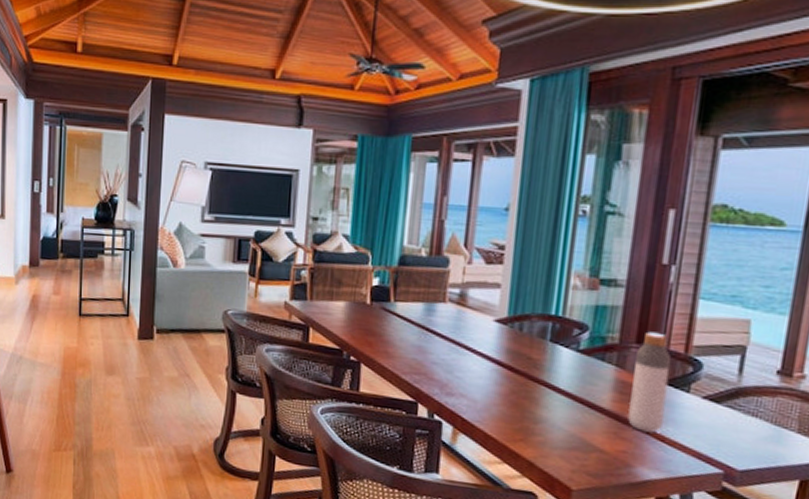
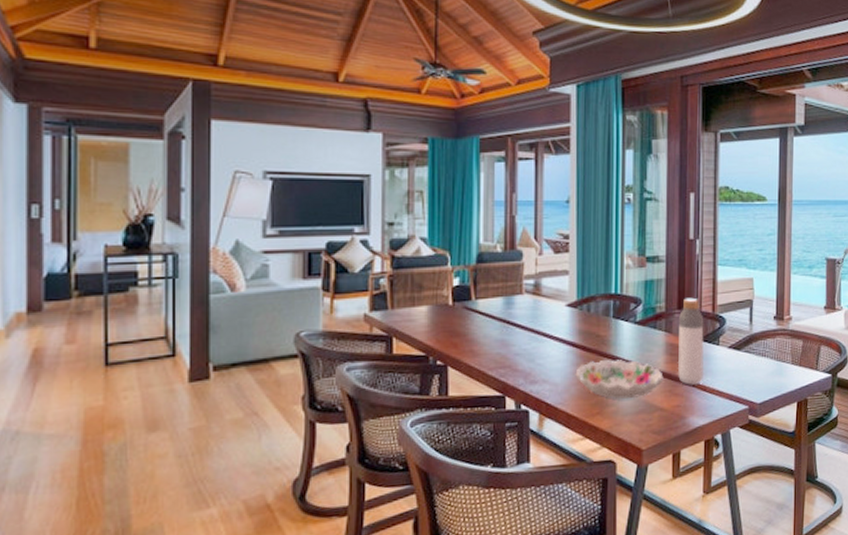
decorative bowl: none [498,384,608,433] -> present [575,359,664,400]

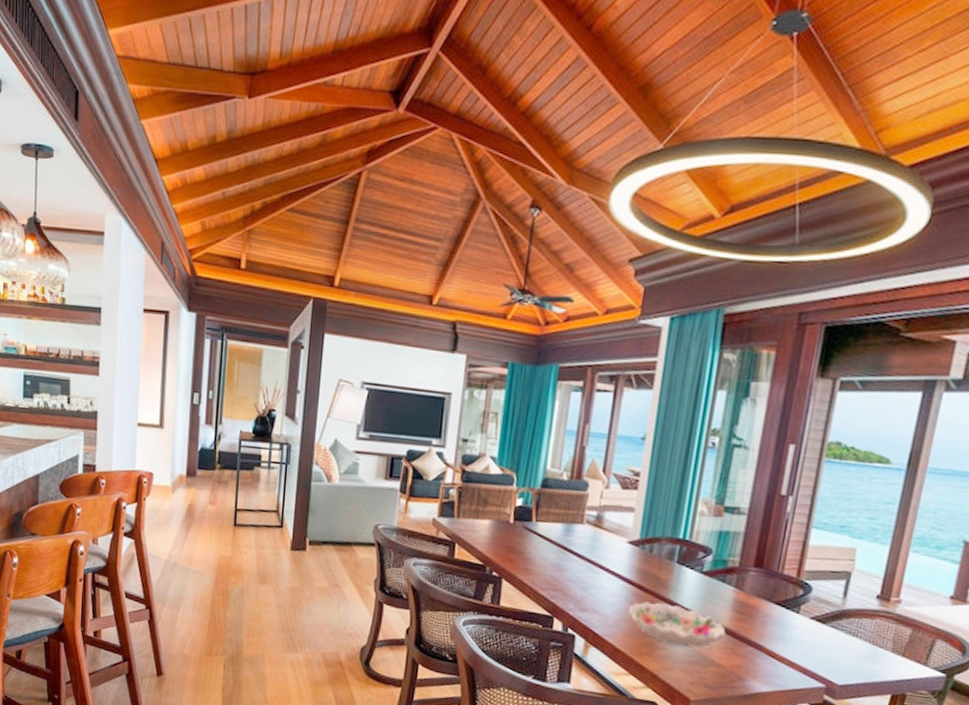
bottle: present [677,297,705,385] -> none [742,556,785,650]

